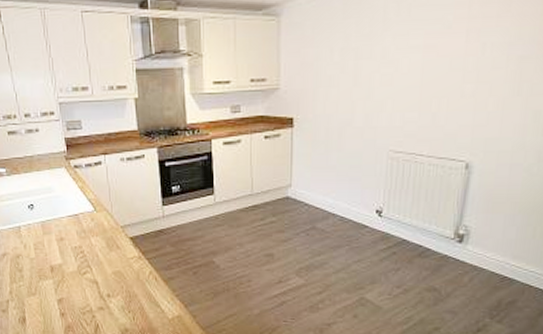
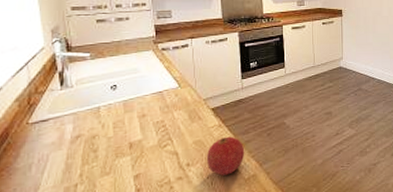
fruit: none [127,270,168,312] -> present [207,136,245,176]

